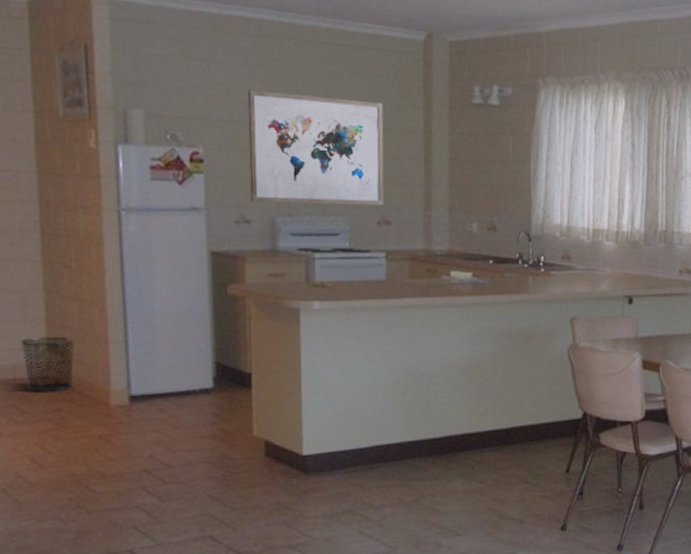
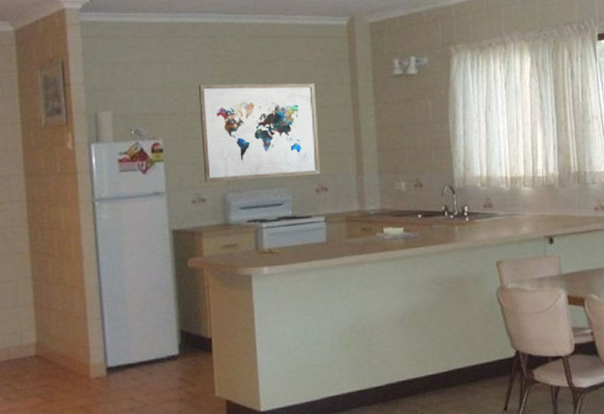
waste bin: present [20,335,76,393] -> none [13,318,59,371]

